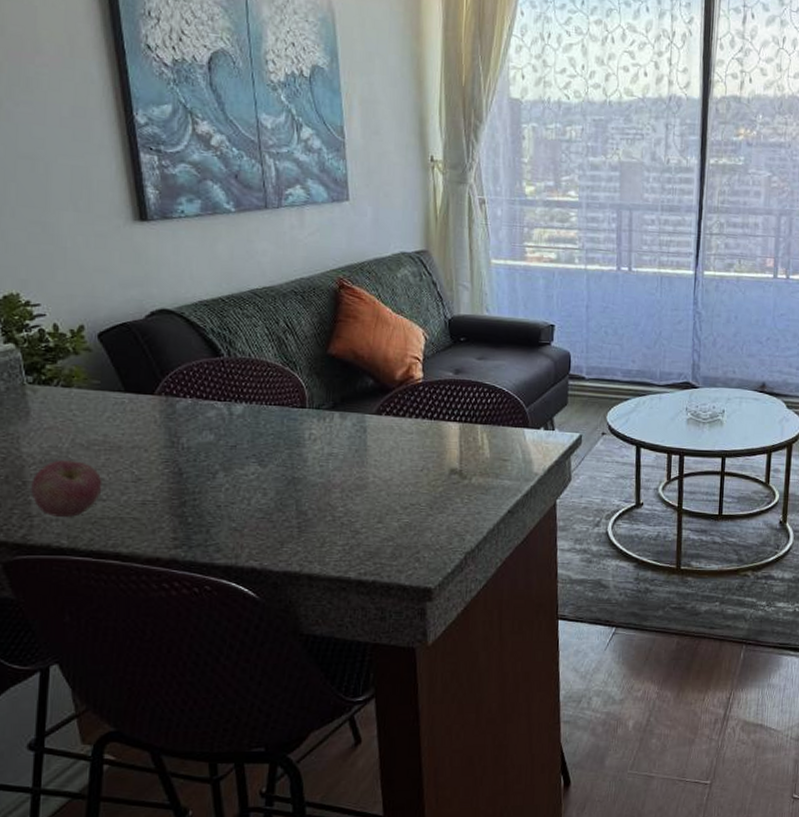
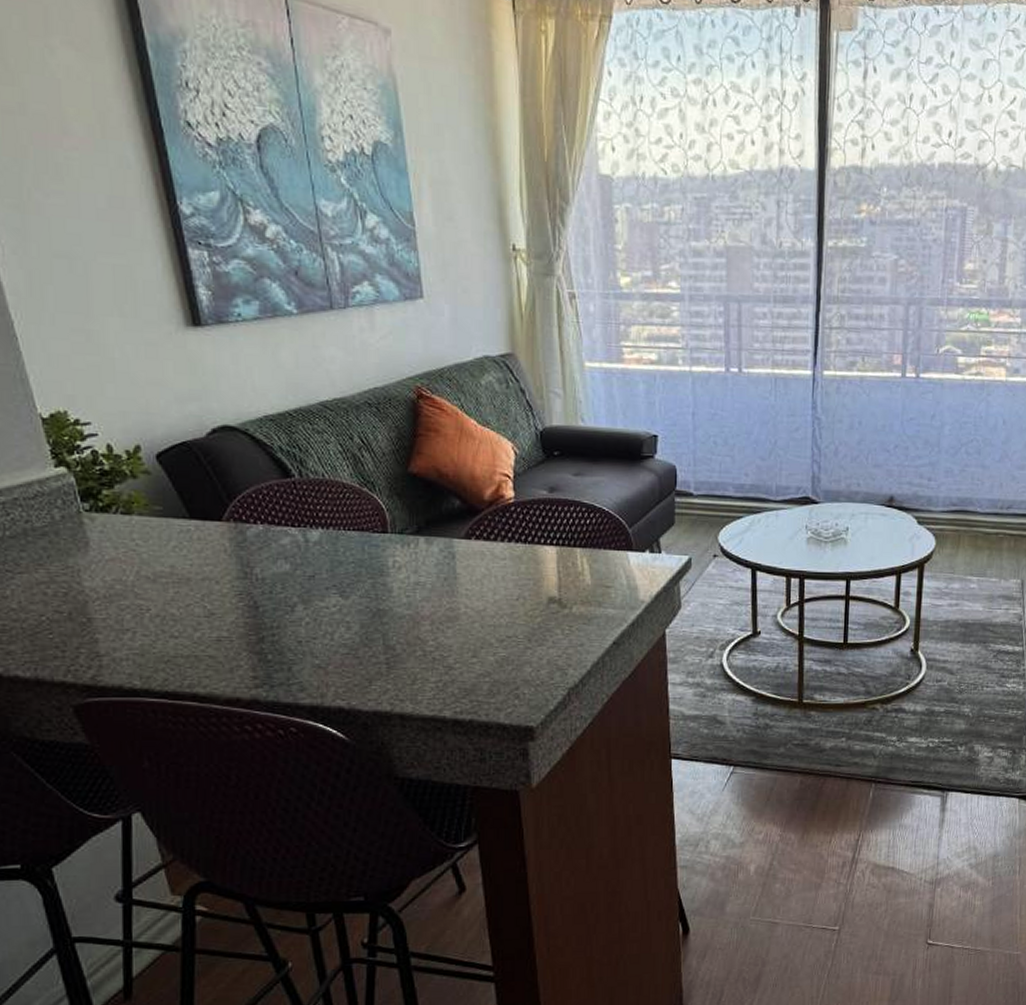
apple: present [29,460,102,517] -> none [95,594,173,656]

